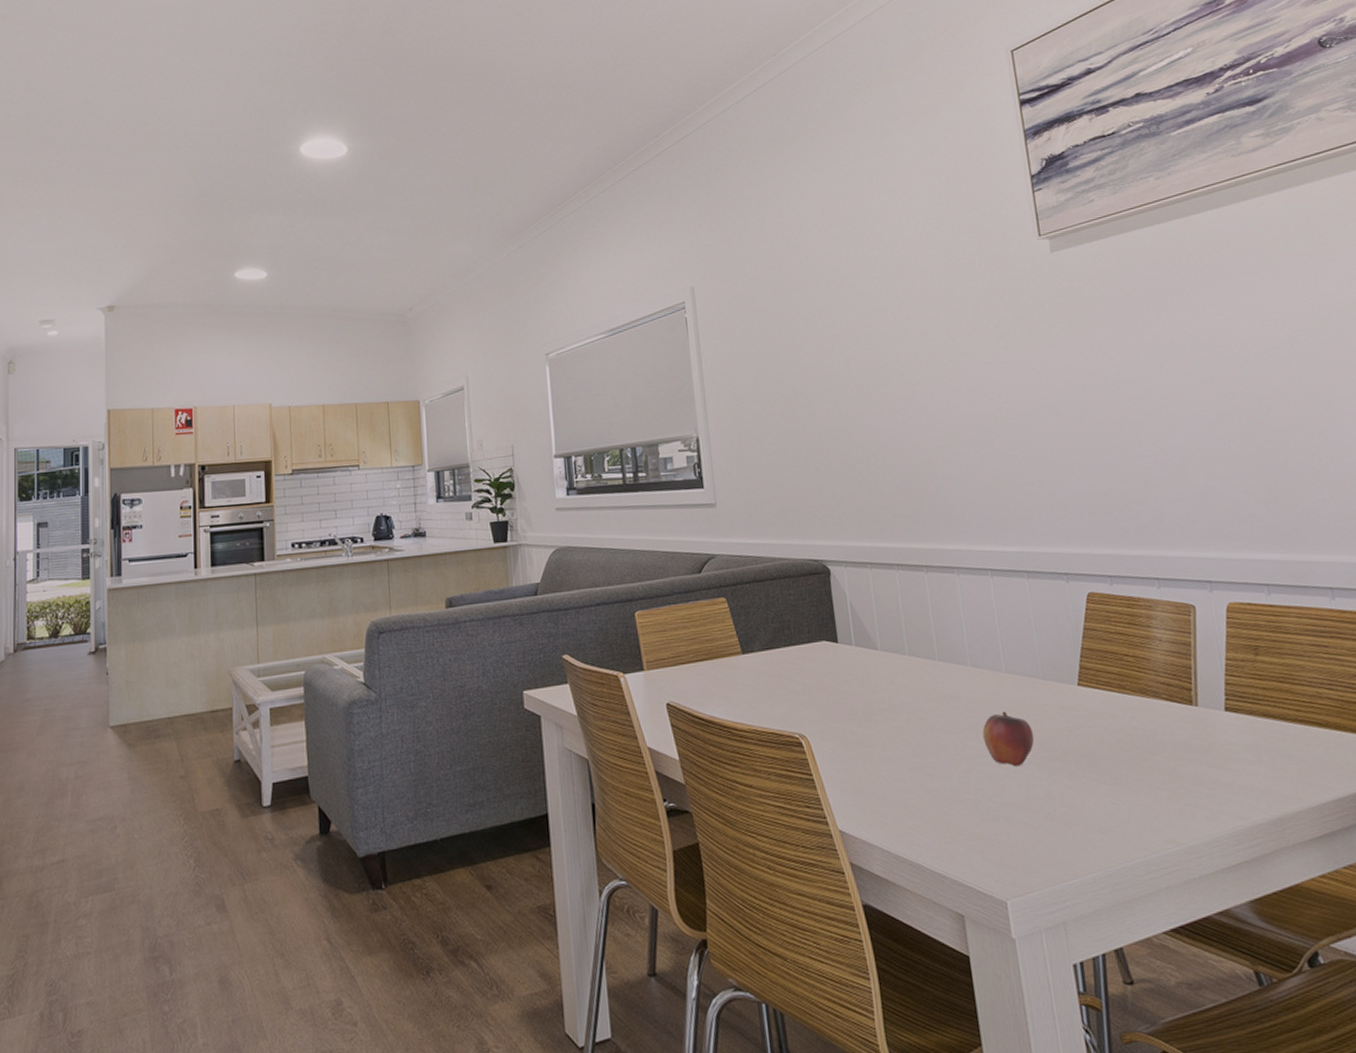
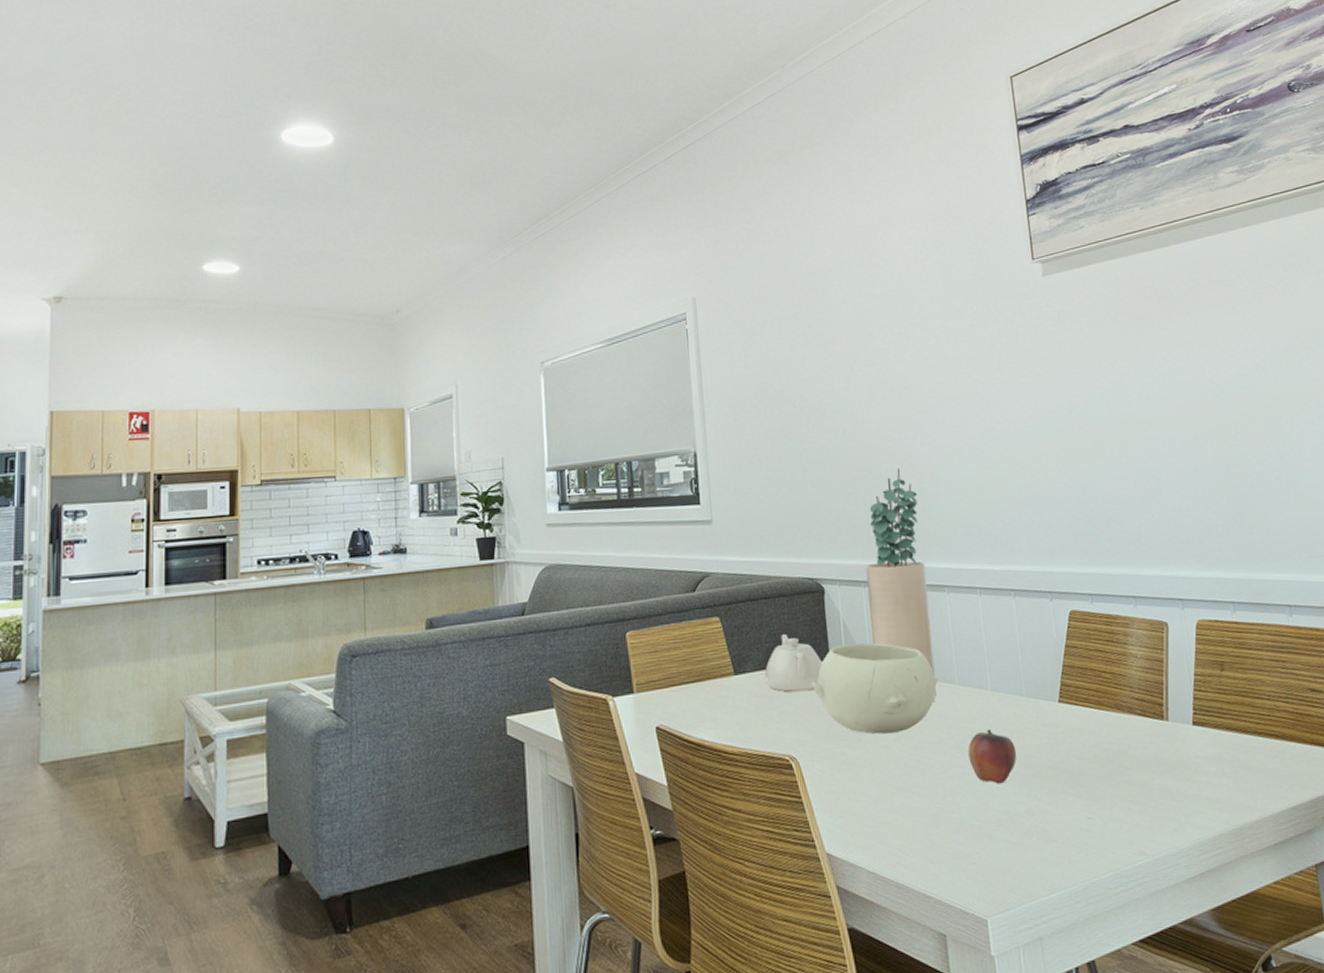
teapot: none [772,614,830,673] -> present [764,633,822,693]
bowl: none [819,624,949,715] -> present [811,643,938,735]
vase: none [871,450,948,682] -> present [865,468,937,701]

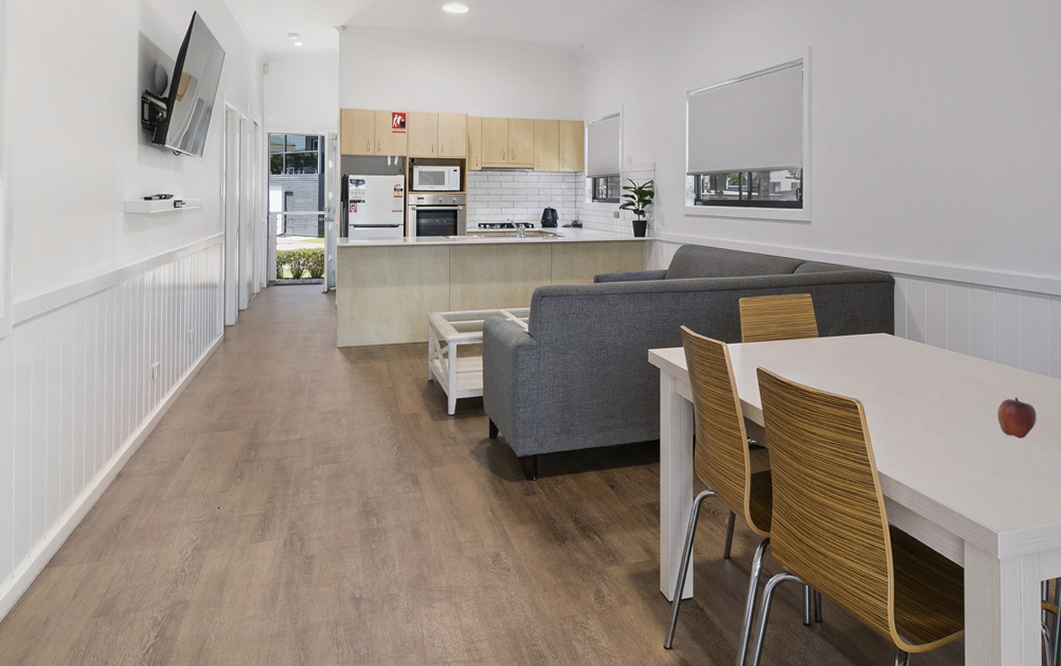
teapot: present [764,633,822,693] -> none [842,310,888,355]
bowl: present [811,643,938,735] -> none [878,323,979,392]
vase: present [865,468,937,701] -> none [930,192,979,372]

